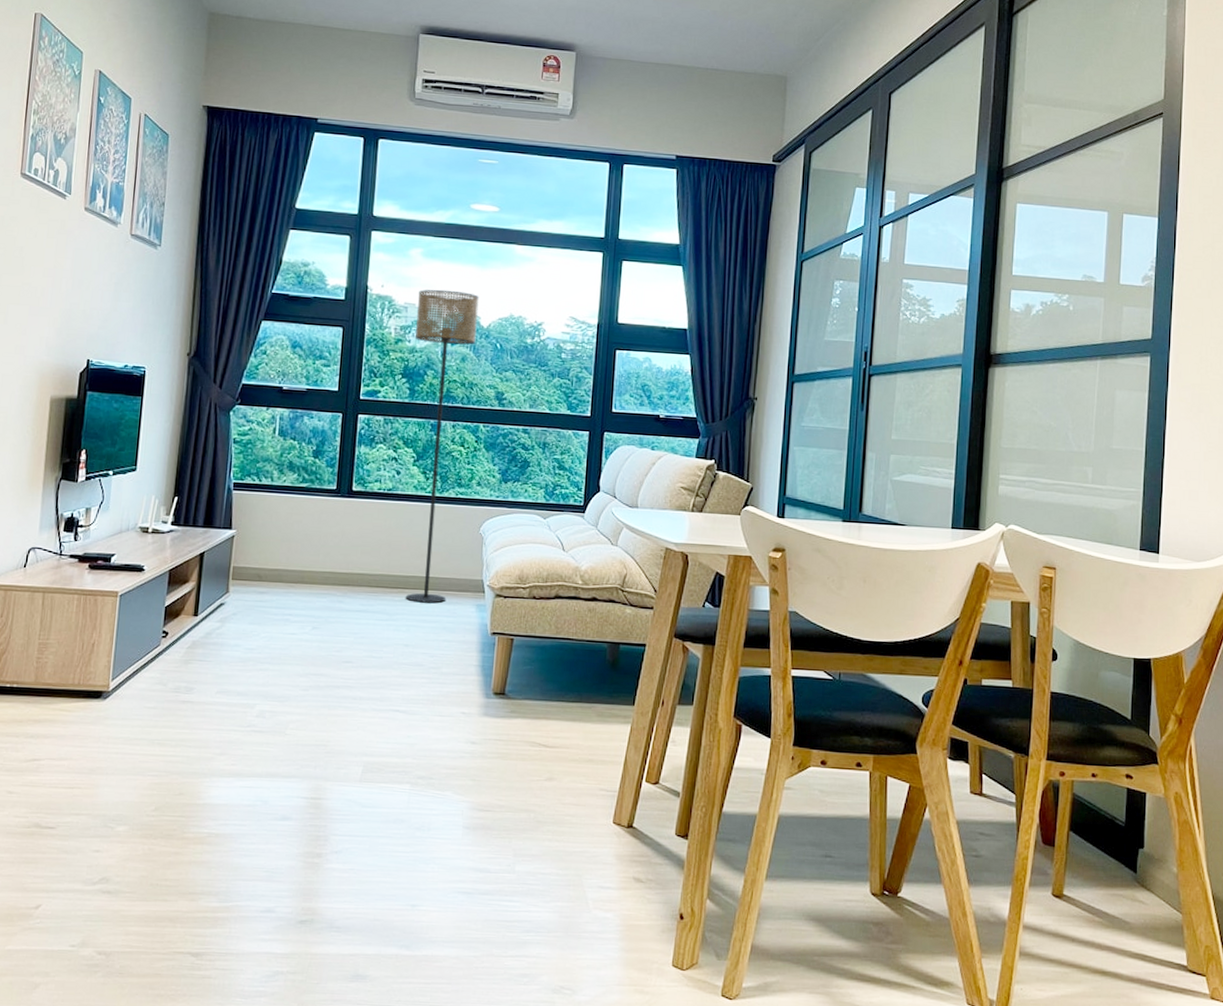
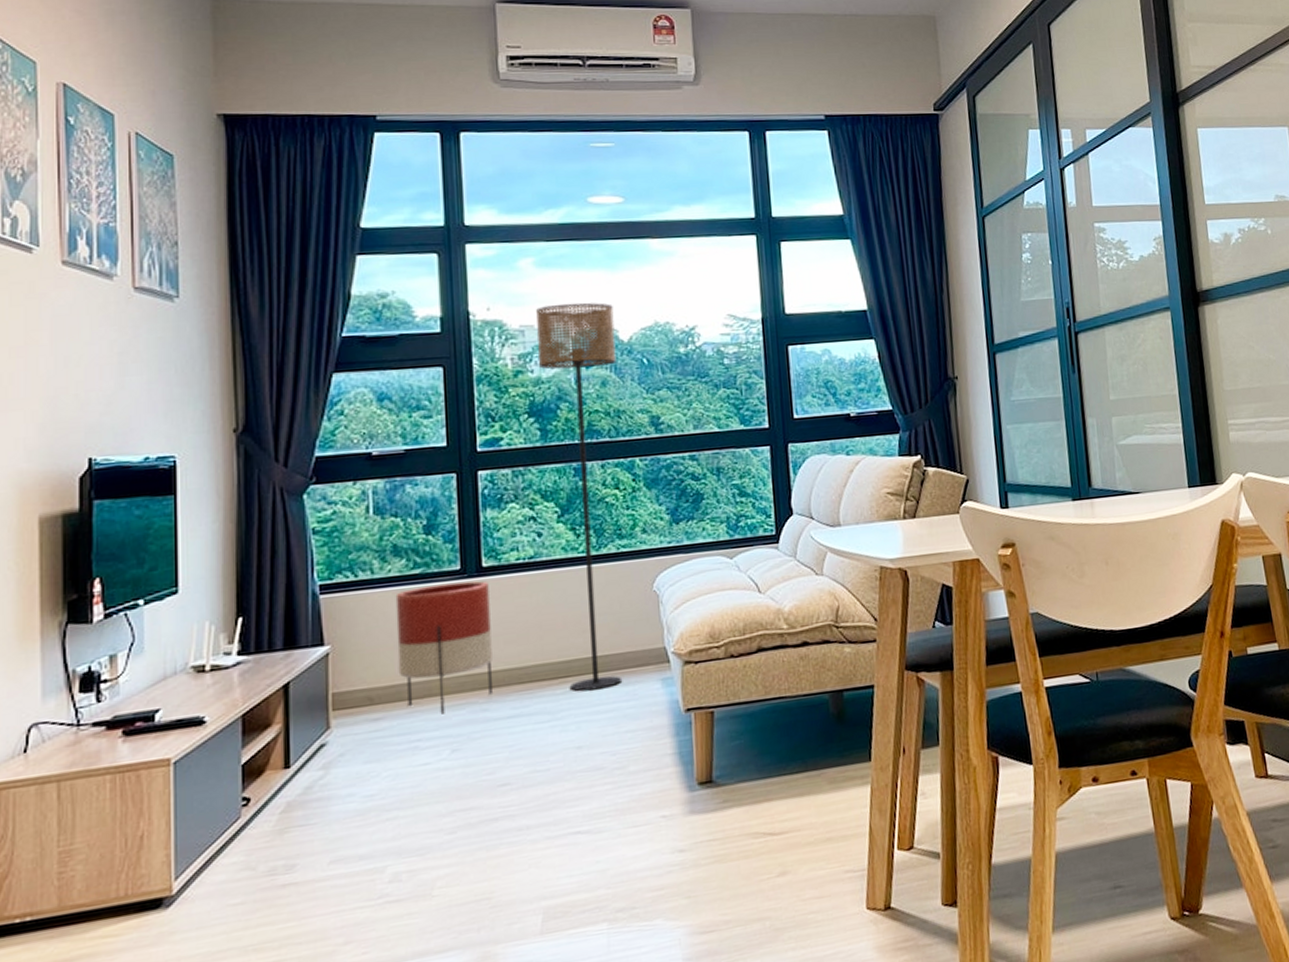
planter: none [281,498,356,599] -> present [395,581,492,714]

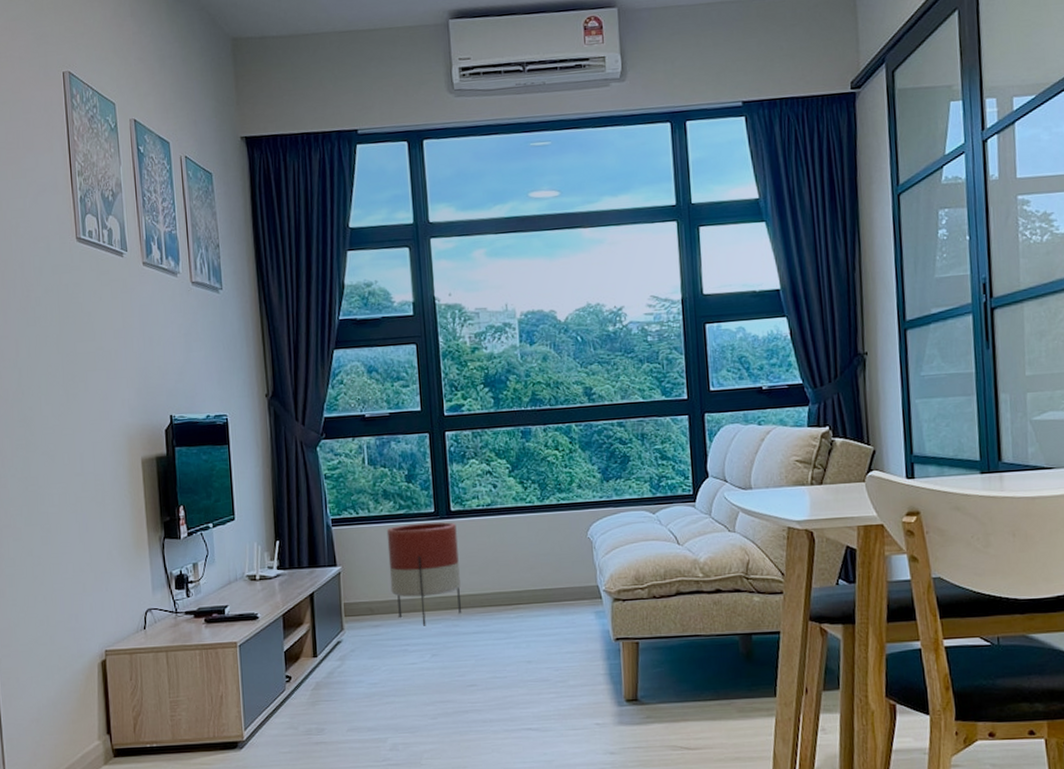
floor lamp: present [536,302,623,692] -> none [488,287,563,617]

